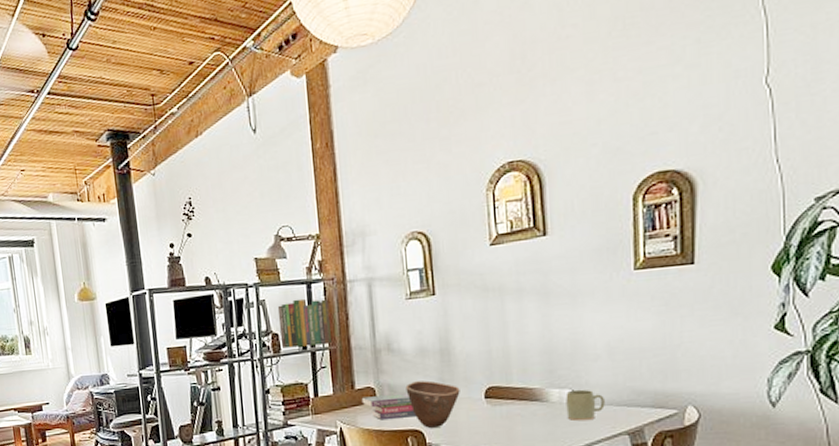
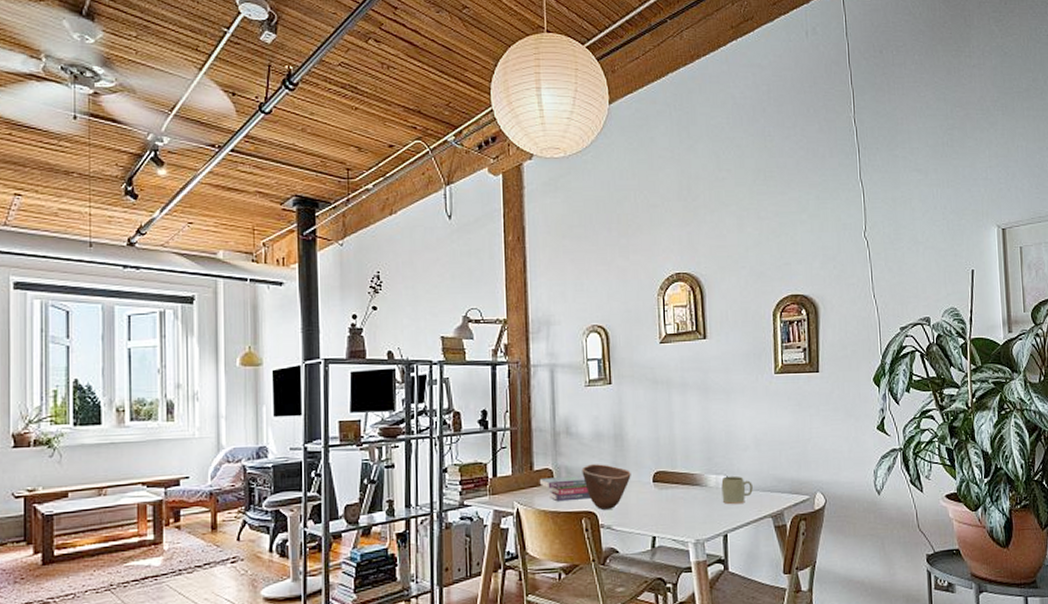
books: present [277,298,332,349] -> none [461,379,514,427]

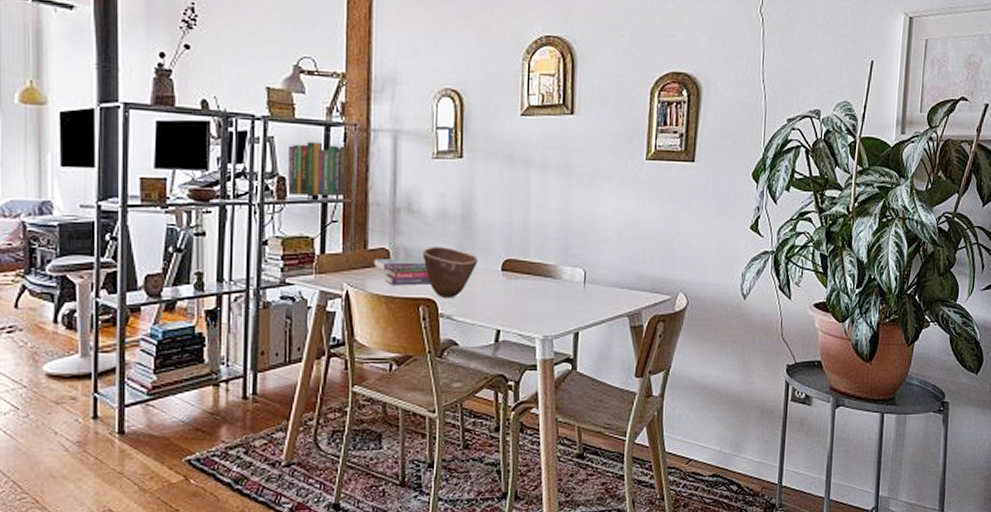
books: none [461,379,514,427] -> present [287,141,349,197]
mug: present [721,475,753,505] -> none [576,269,611,301]

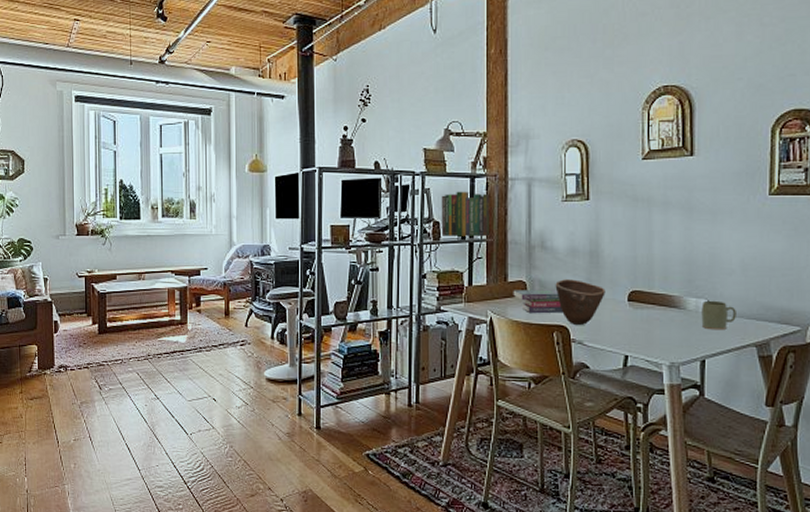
mug: none [576,269,611,301] -> present [701,300,736,331]

